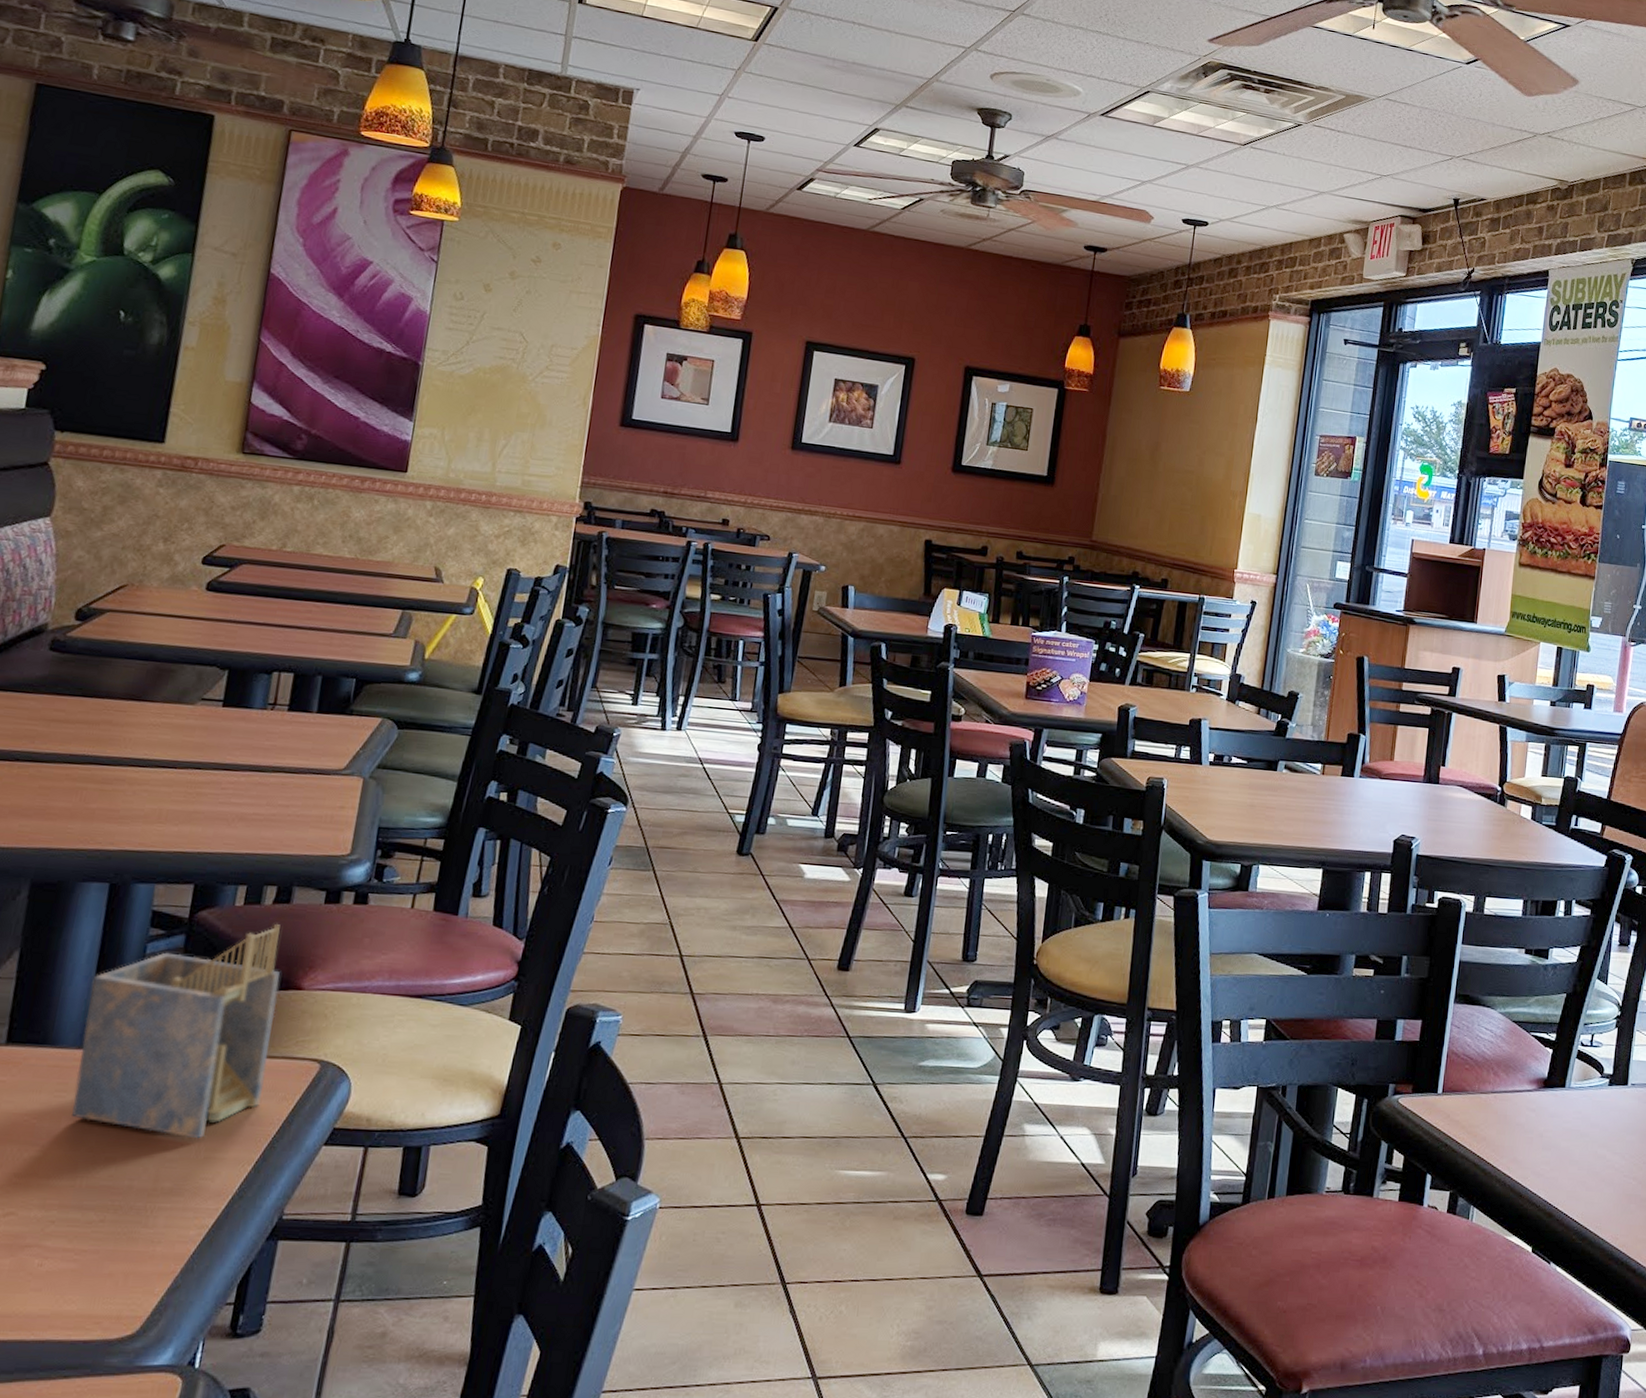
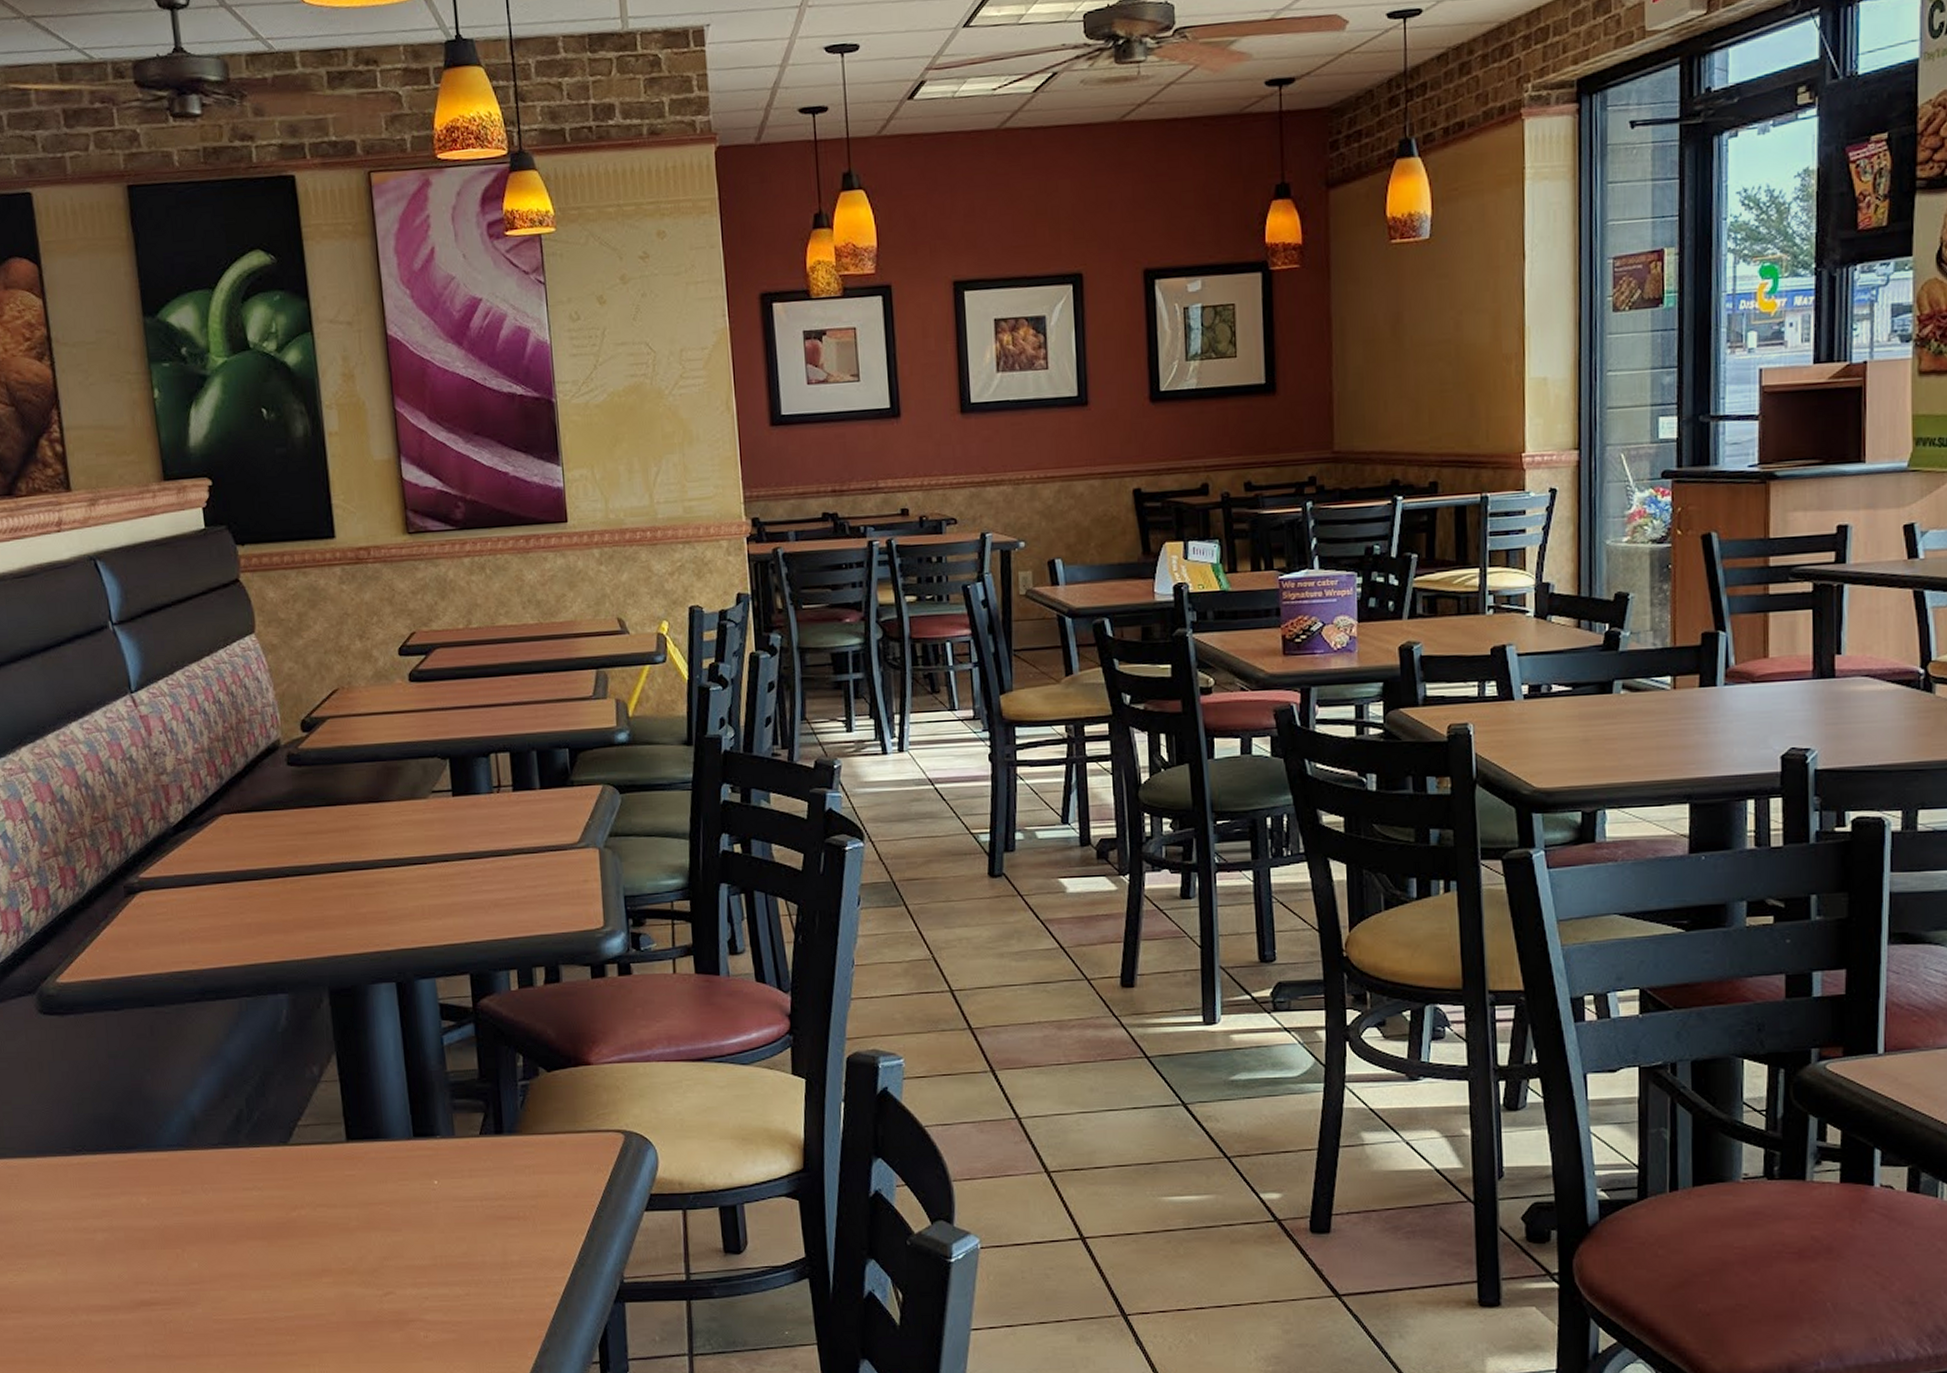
napkin holder: present [72,923,281,1139] -> none [404,1003,578,1214]

